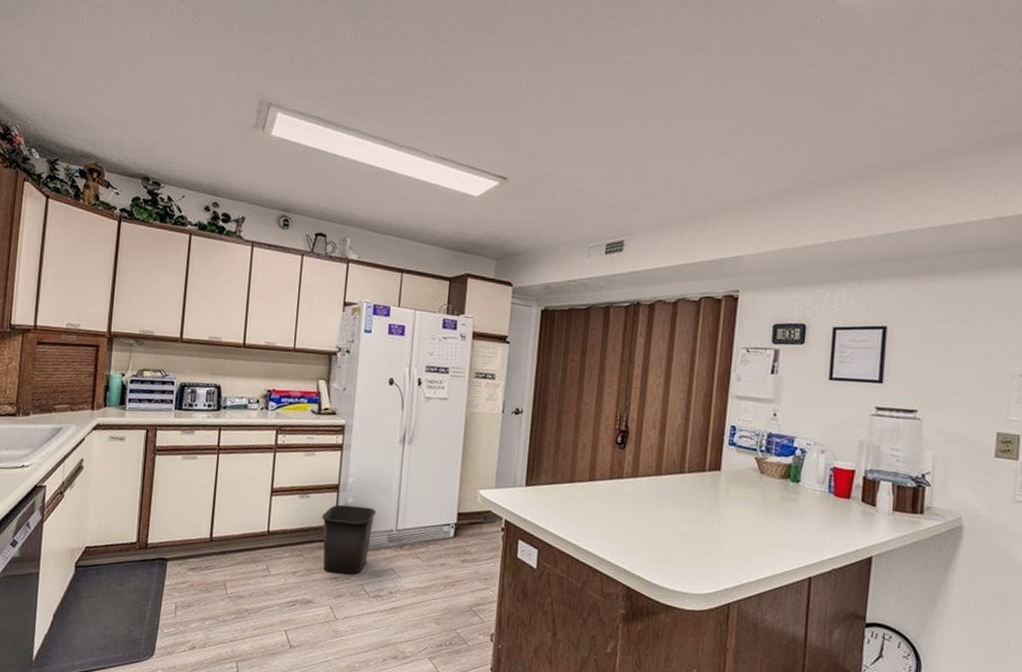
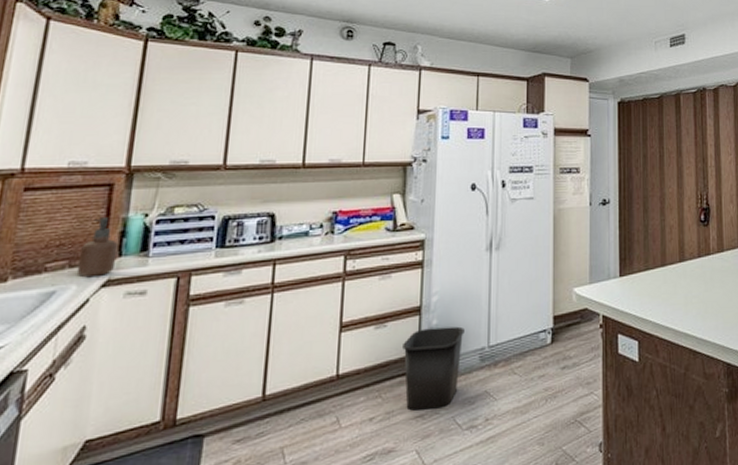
soap dispenser: none [75,373,104,420] -> present [76,218,118,277]

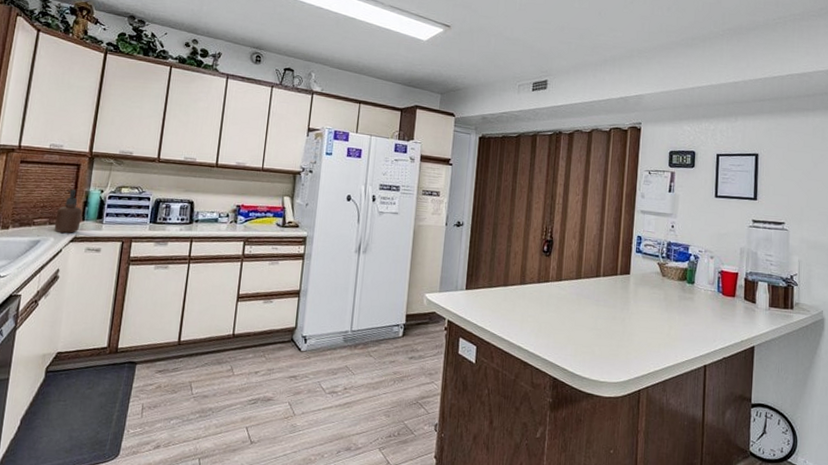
waste bin: present [403,326,465,411] -> none [283,308,333,373]

